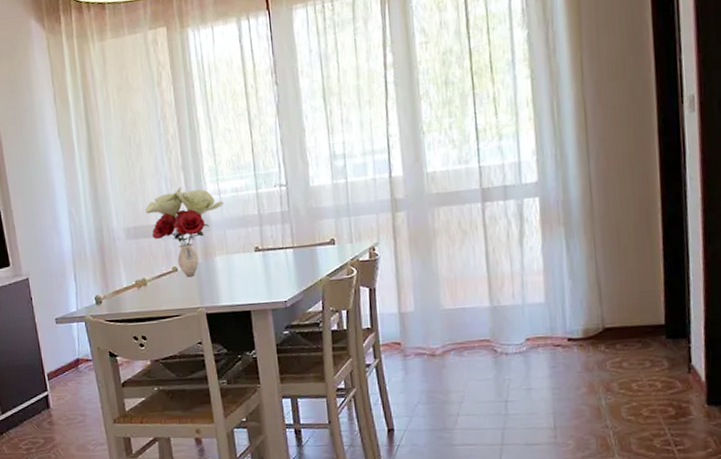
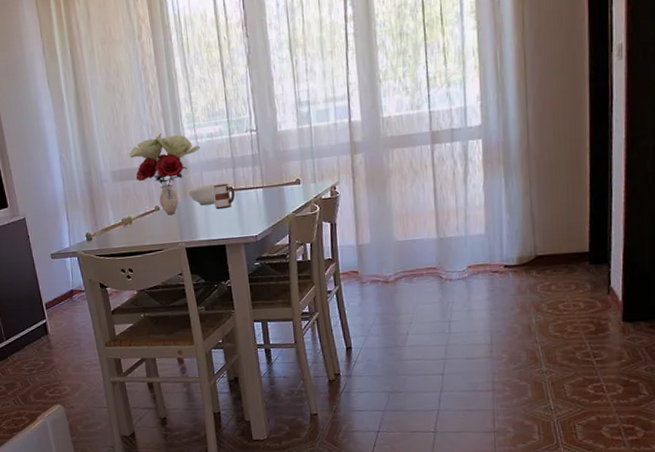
bowl: none [210,242,258,267] -> present [188,183,231,206]
mug: none [237,242,263,272] -> present [213,183,236,210]

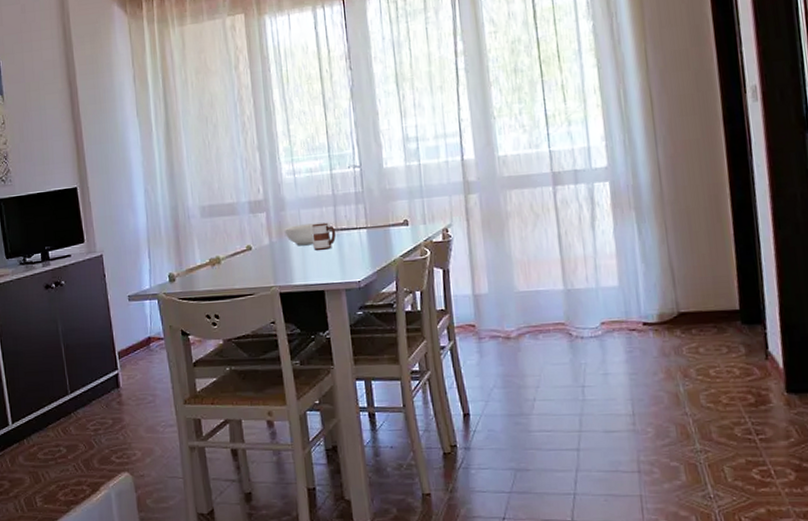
flower bouquet: present [129,132,201,215] -> none [220,166,299,256]

